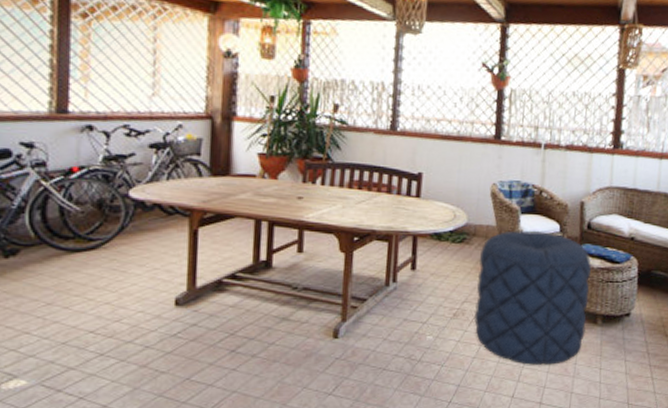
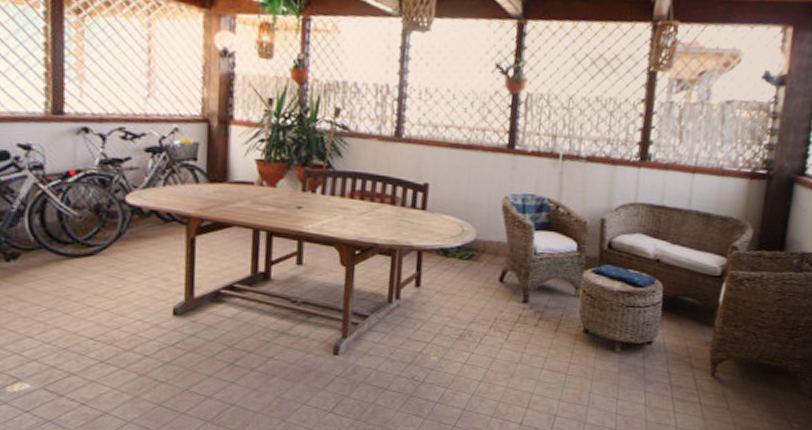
pouf: present [473,230,591,365] -> none [480,247,611,393]

